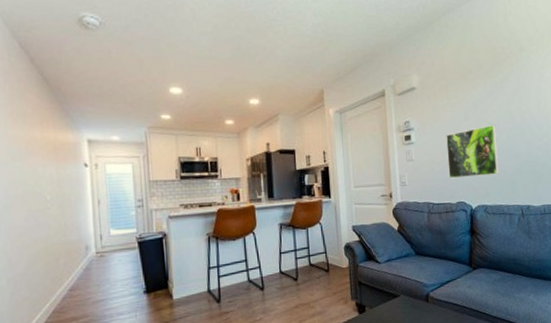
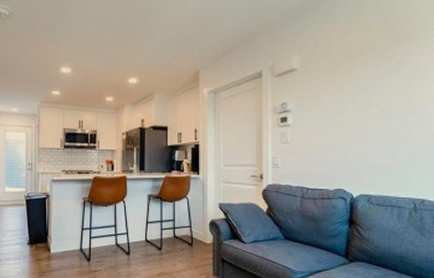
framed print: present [446,125,499,179] -> none [327,110,388,164]

